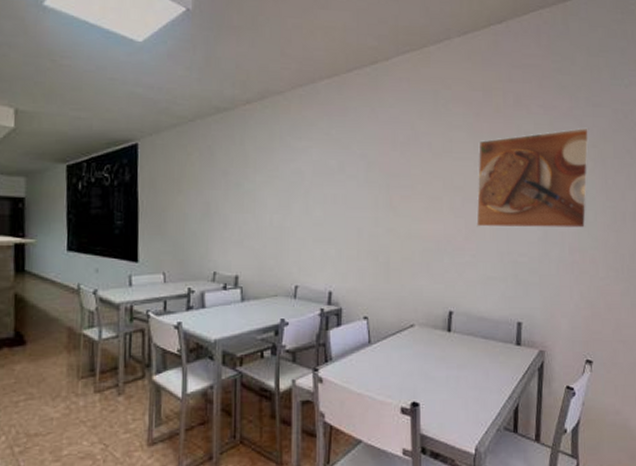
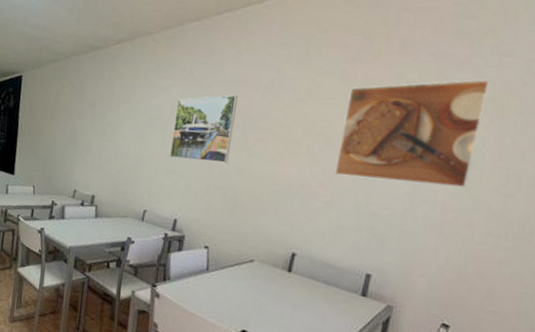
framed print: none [317,153,378,226] -> present [170,95,239,163]

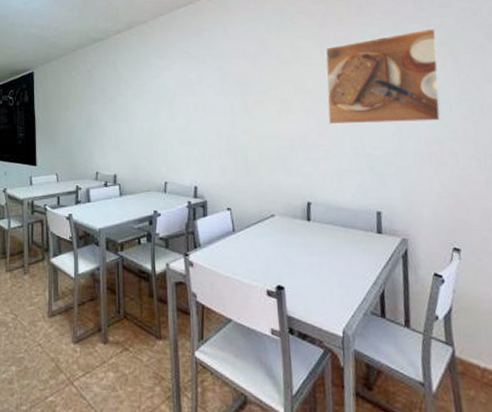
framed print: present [170,95,239,163] -> none [178,66,234,130]

